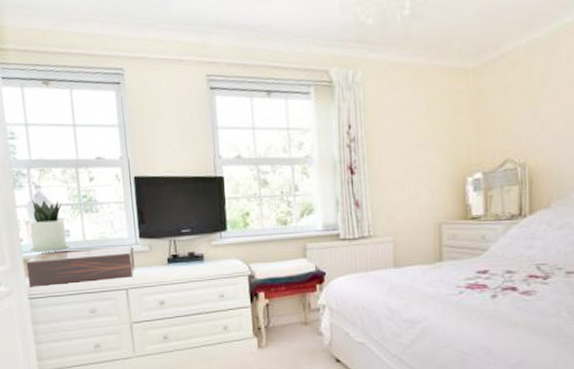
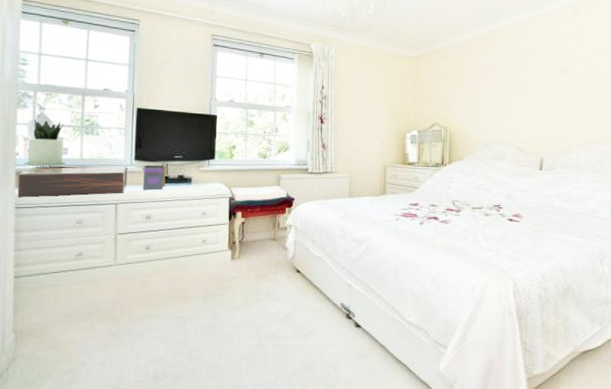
books: none [150,241,176,273] -> present [143,164,166,191]

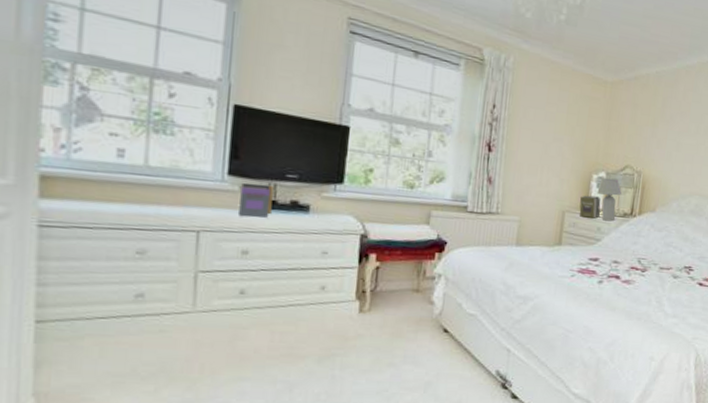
decorative box: present [17,165,128,198] -> none [41,170,217,219]
planter: present [23,119,66,166] -> none [53,103,122,173]
books: none [398,151,416,171] -> present [579,195,601,219]
table lamp: none [411,135,432,171] -> present [597,178,622,222]

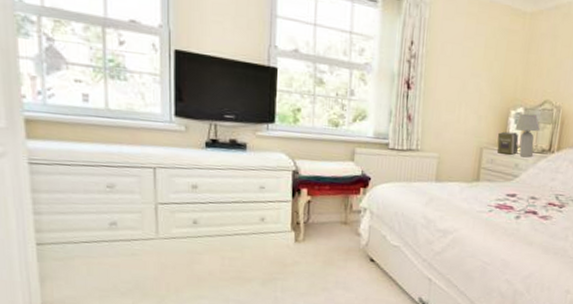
books: present [239,182,274,218] -> none [187,123,214,156]

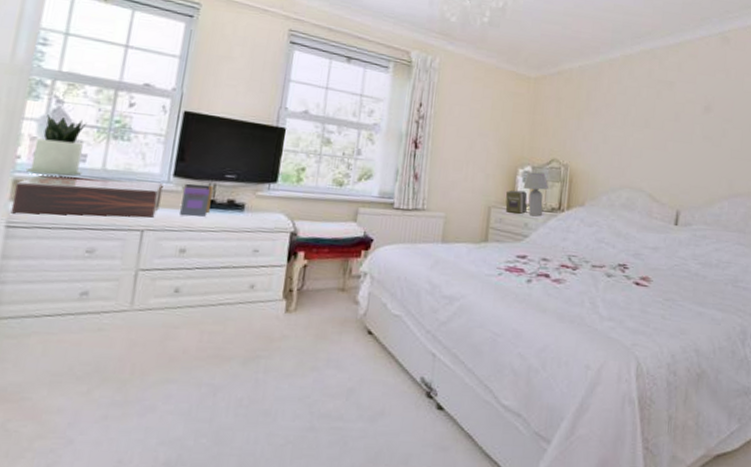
decorative box: none [28,114,167,157] -> present [10,174,164,219]
planter: none [33,53,88,116] -> present [25,114,87,177]
books: none [187,123,214,156] -> present [180,183,213,217]

